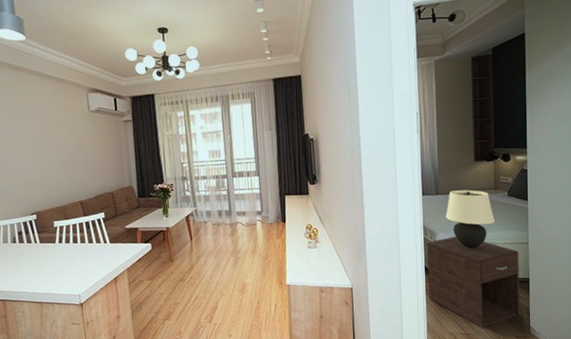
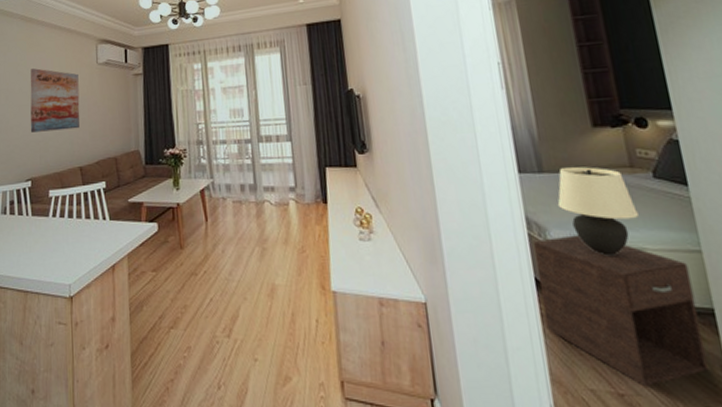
wall art: none [25,115,77,173] -> present [30,68,80,133]

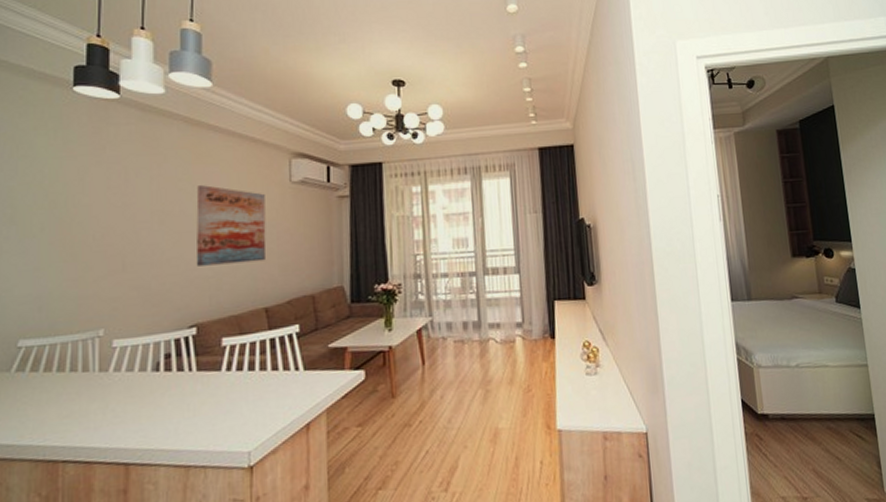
nightstand: present [534,235,709,386] -> none [742,357,869,488]
table lamp: present [557,166,639,256] -> none [762,293,824,375]

